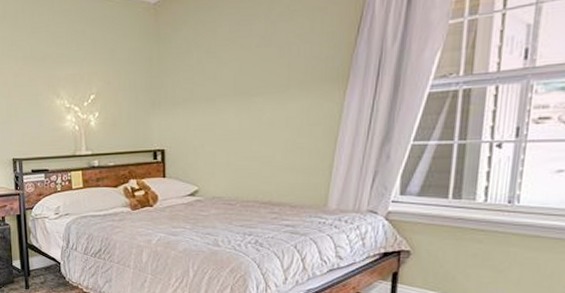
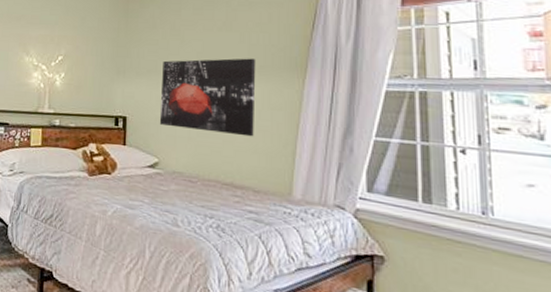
wall art: none [197,74,296,156] -> present [159,58,256,137]

